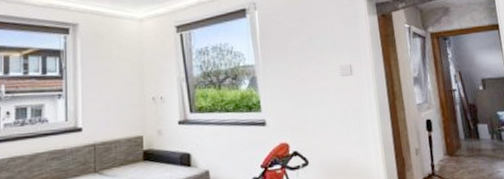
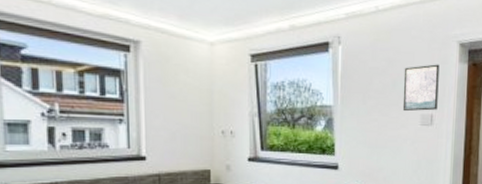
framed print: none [317,18,355,65] -> present [402,64,440,112]

